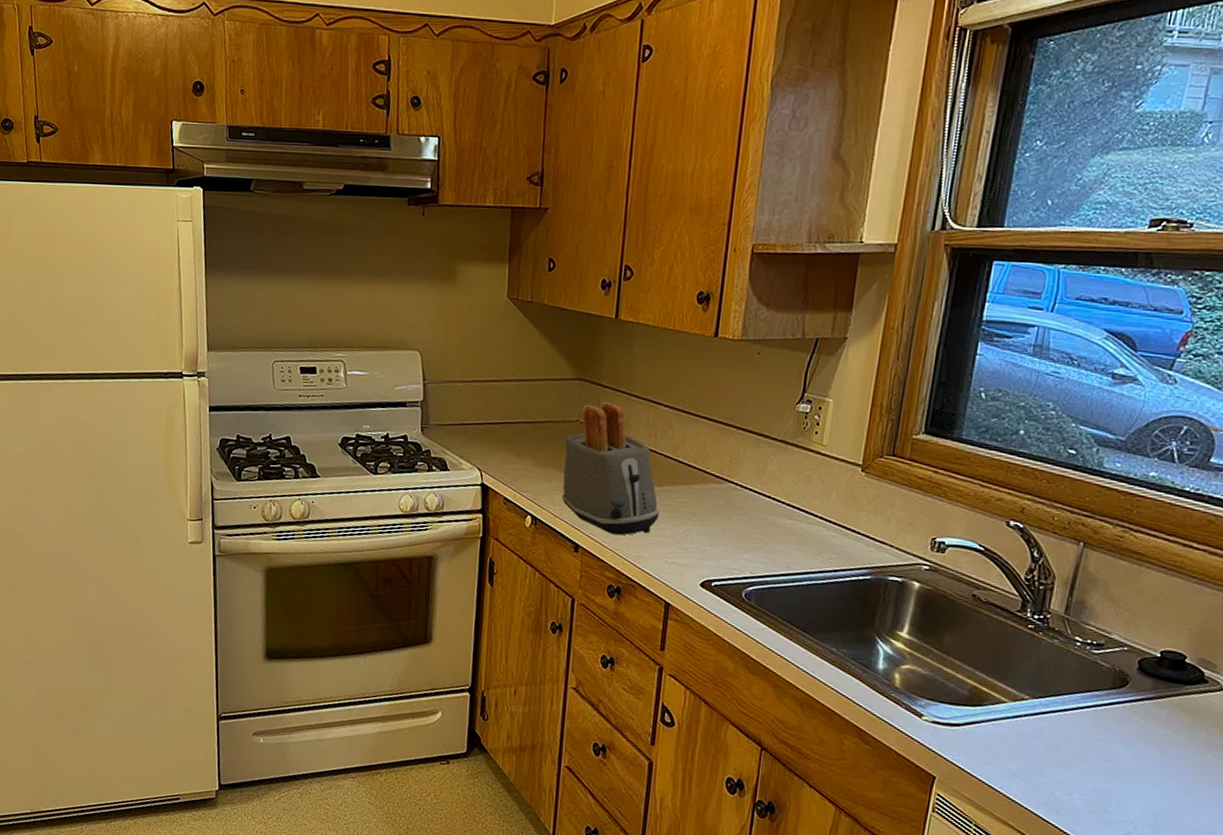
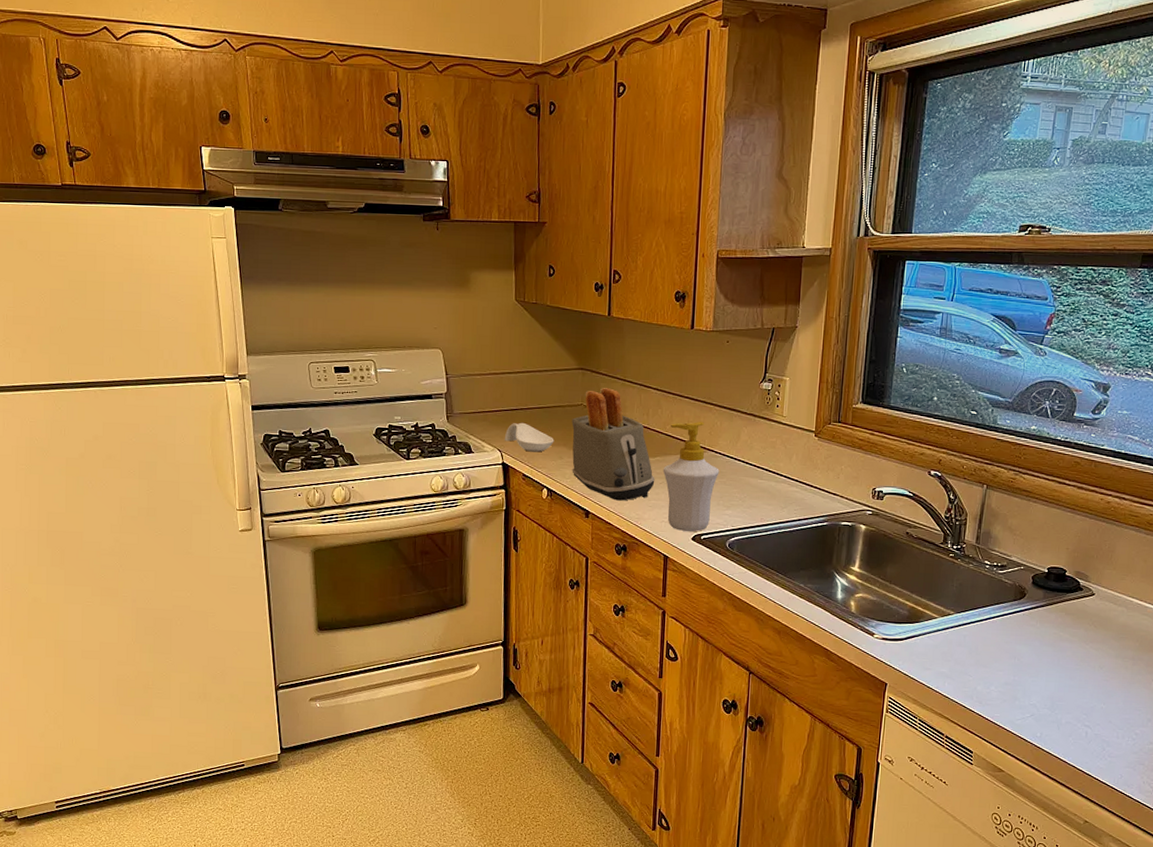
spoon rest: none [485,438,543,474] -> present [504,422,554,452]
soap bottle: none [669,447,739,577] -> present [662,422,720,532]

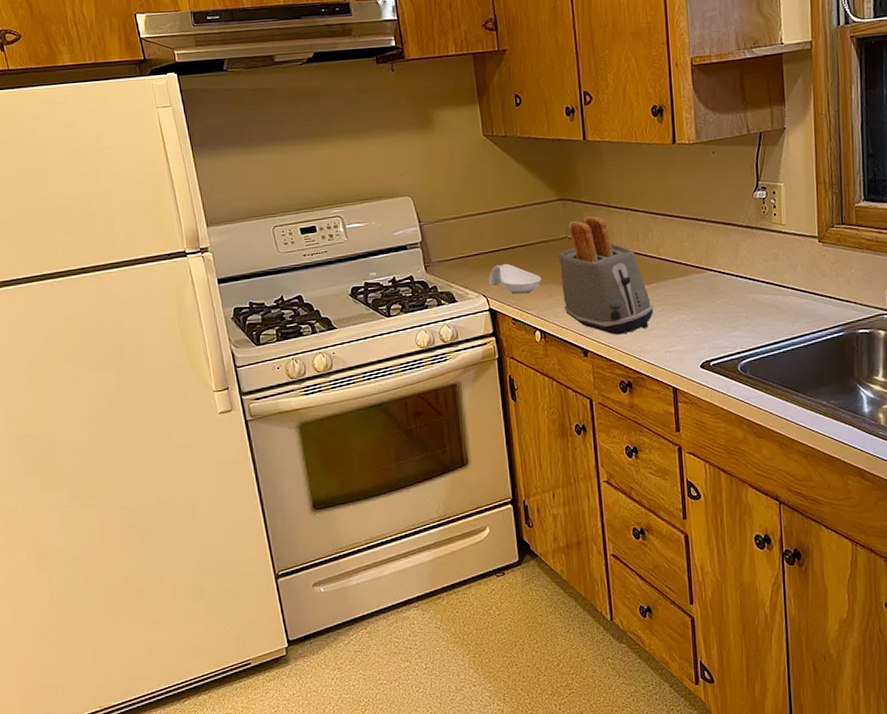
soap bottle: present [662,422,720,532] -> none [660,241,721,360]

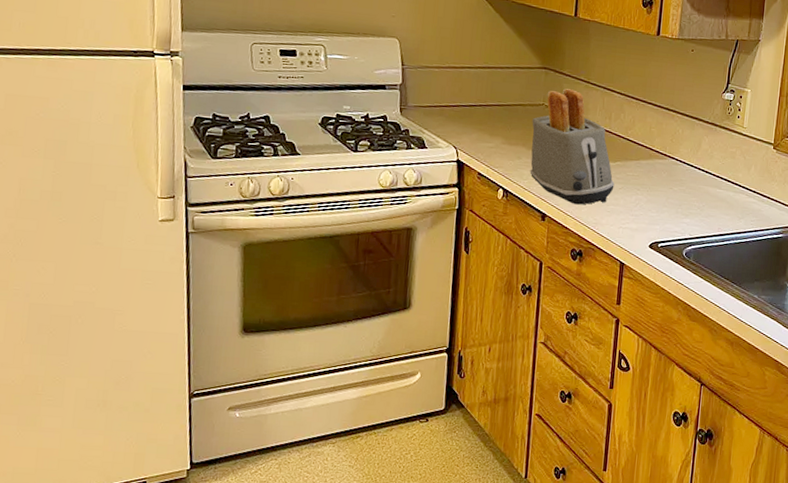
spoon rest: present [488,263,542,294] -> none [460,119,513,151]

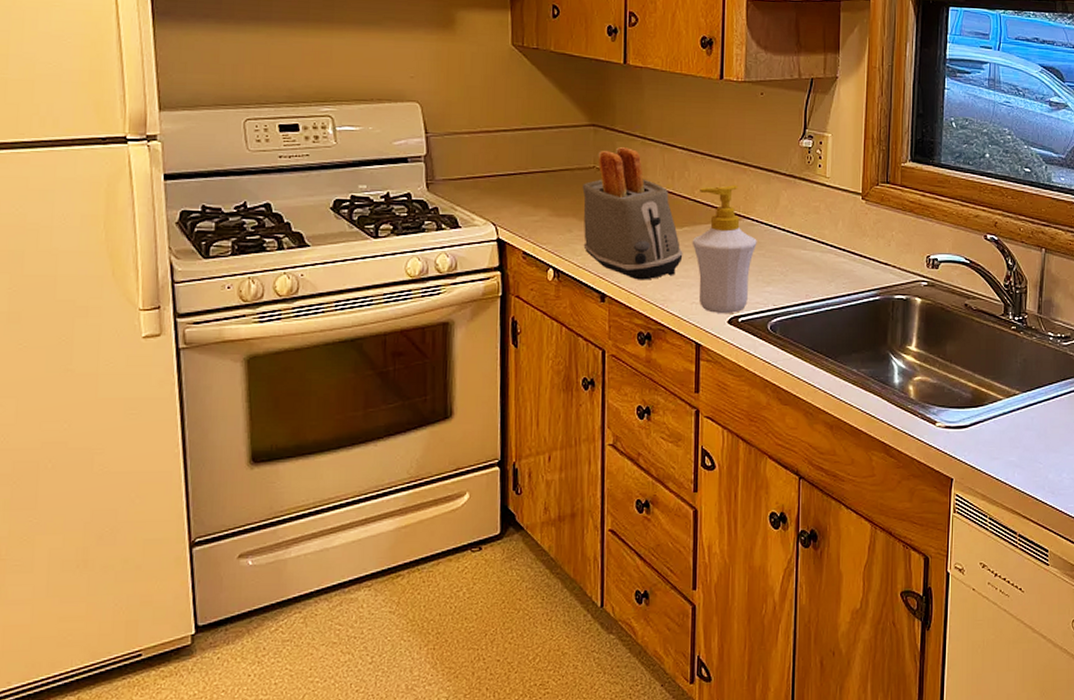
soap bottle: none [622,128,679,240] -> present [692,185,757,314]

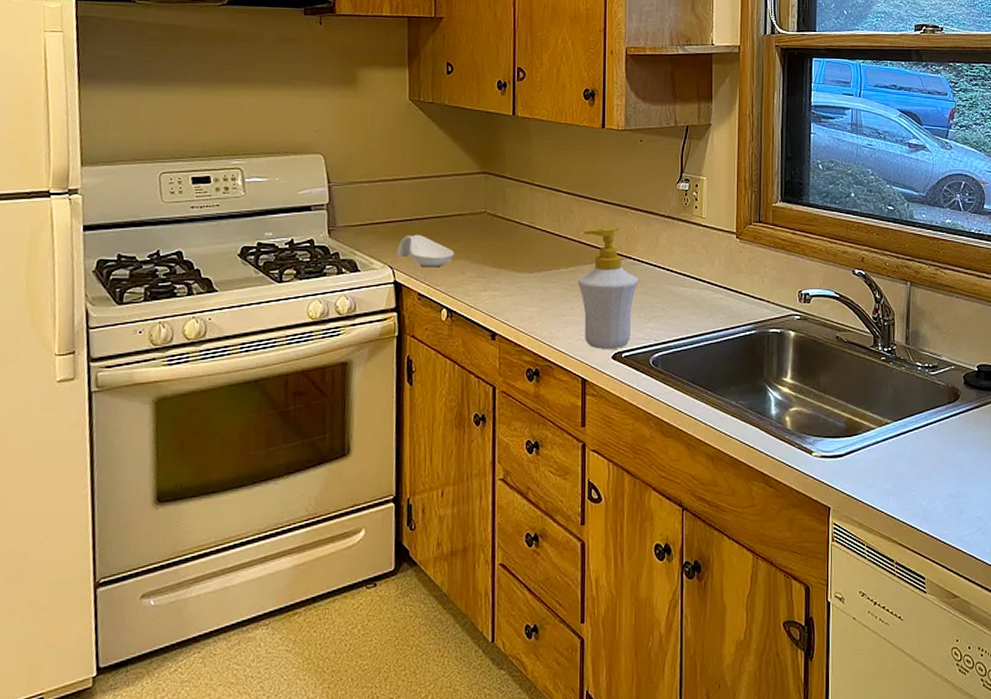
spoon rest: none [499,189,562,225] -> present [396,234,455,268]
toaster: present [582,146,683,280] -> none [474,192,569,319]

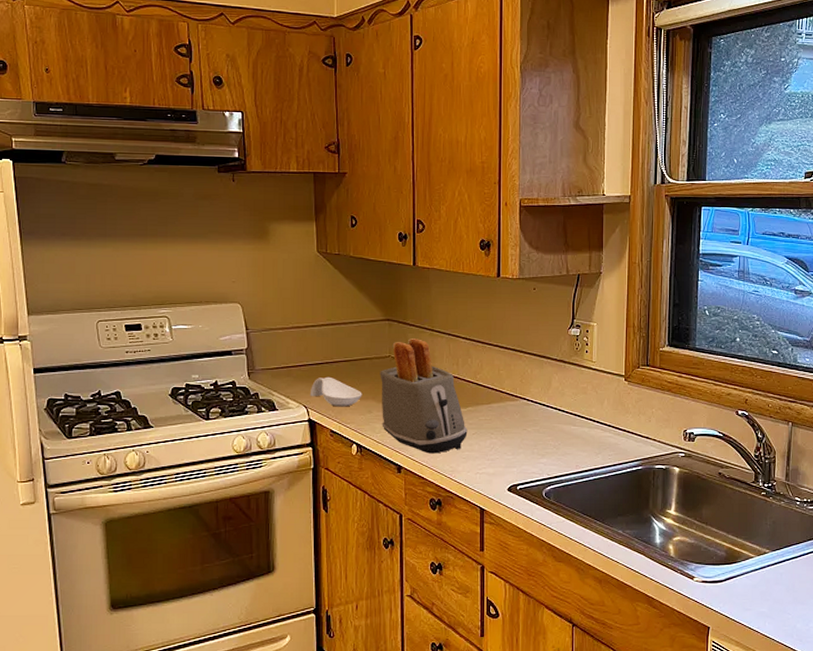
toaster: none [474,192,569,319] -> present [380,337,468,454]
soap bottle: present [577,227,639,350] -> none [475,370,532,483]

